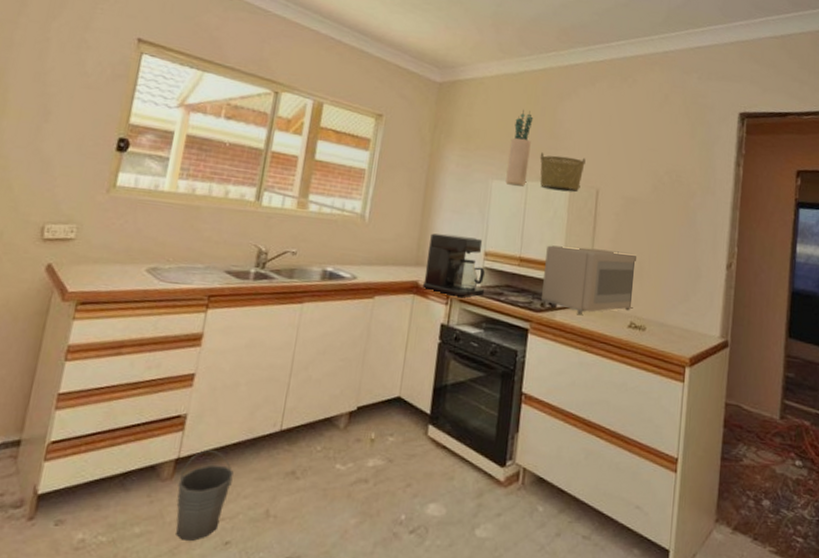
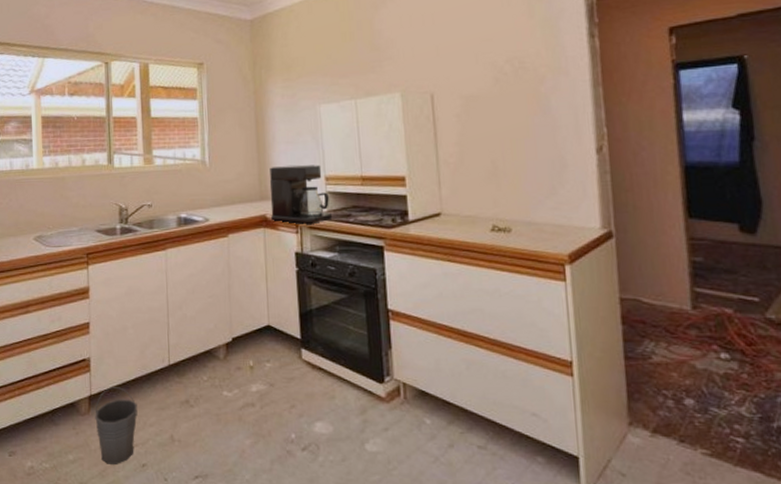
vase: present [506,110,534,187] -> none [331,28,355,107]
basket: present [540,152,586,193] -> none [364,64,414,104]
microwave: present [541,245,637,316] -> none [388,154,493,226]

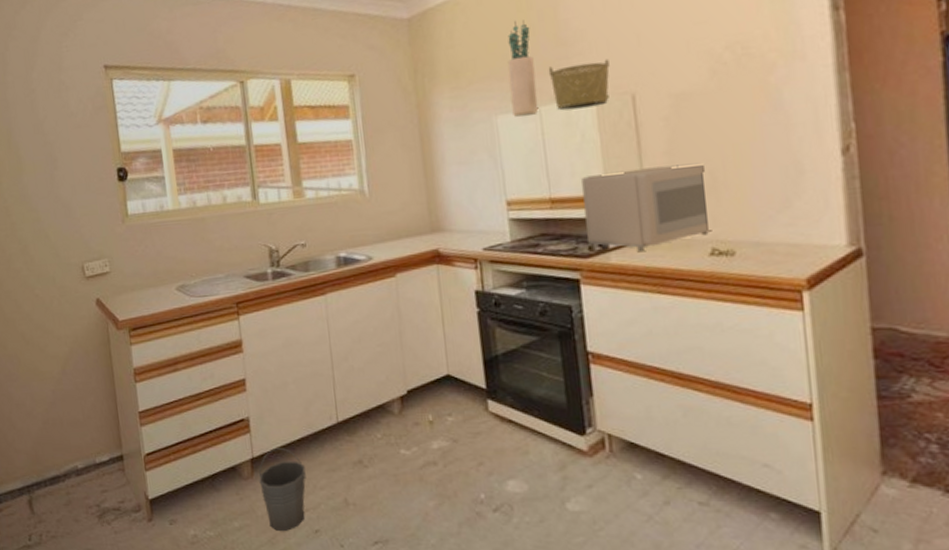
coffee maker: present [269,164,331,224] -> none [440,187,516,258]
vase: none [331,28,355,107] -> present [507,20,539,117]
basket: none [364,64,414,104] -> present [548,58,610,111]
microwave: none [388,154,493,226] -> present [582,164,712,253]

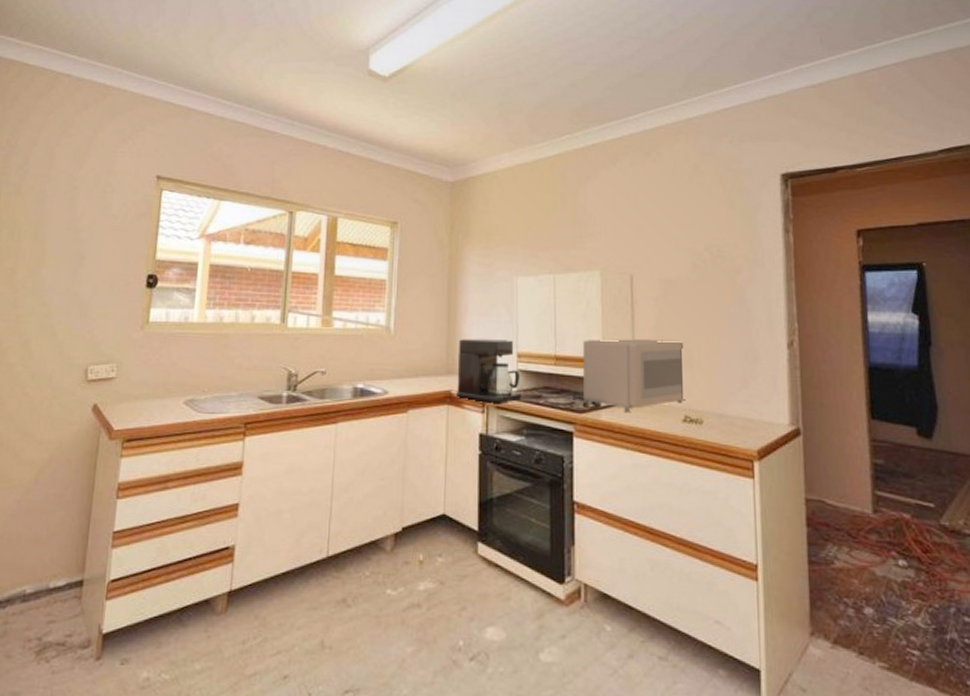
bucket: present [259,448,306,531] -> none [232,581,285,676]
coffee maker: none [440,187,516,258] -> present [457,338,521,403]
vase: present [507,20,539,117] -> none [531,200,554,281]
basket: present [548,58,610,111] -> none [565,242,615,281]

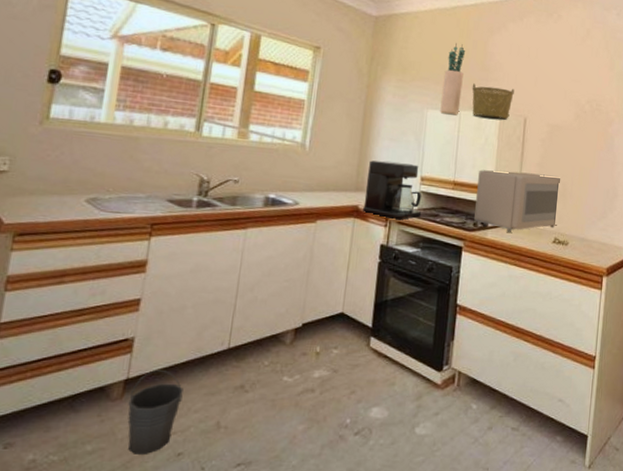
bucket: none [232,581,285,676] -> present [127,370,184,454]
vase: none [531,200,554,281] -> present [440,43,466,116]
basket: none [565,242,615,281] -> present [472,83,514,121]

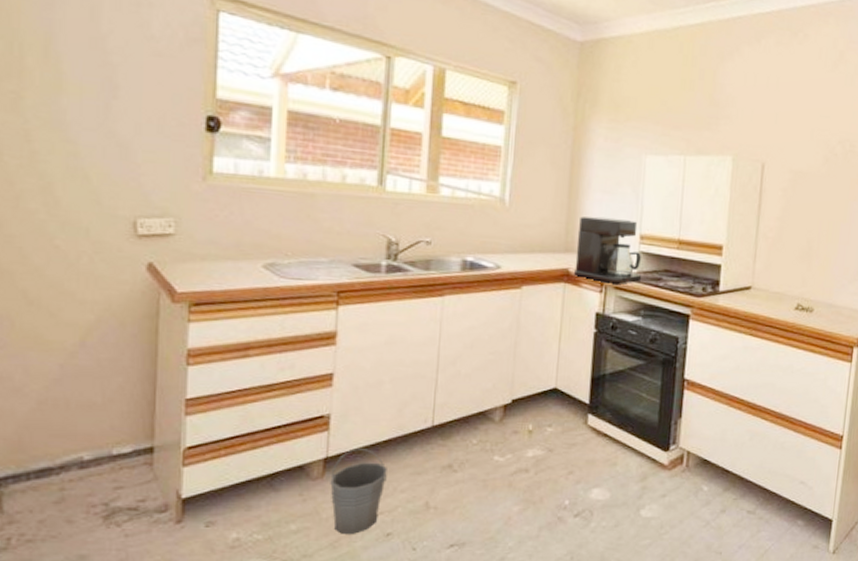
vase: present [440,43,466,116] -> none [661,73,691,163]
basket: present [472,83,514,121] -> none [698,122,750,167]
microwave: present [474,170,561,233] -> none [703,226,806,299]

